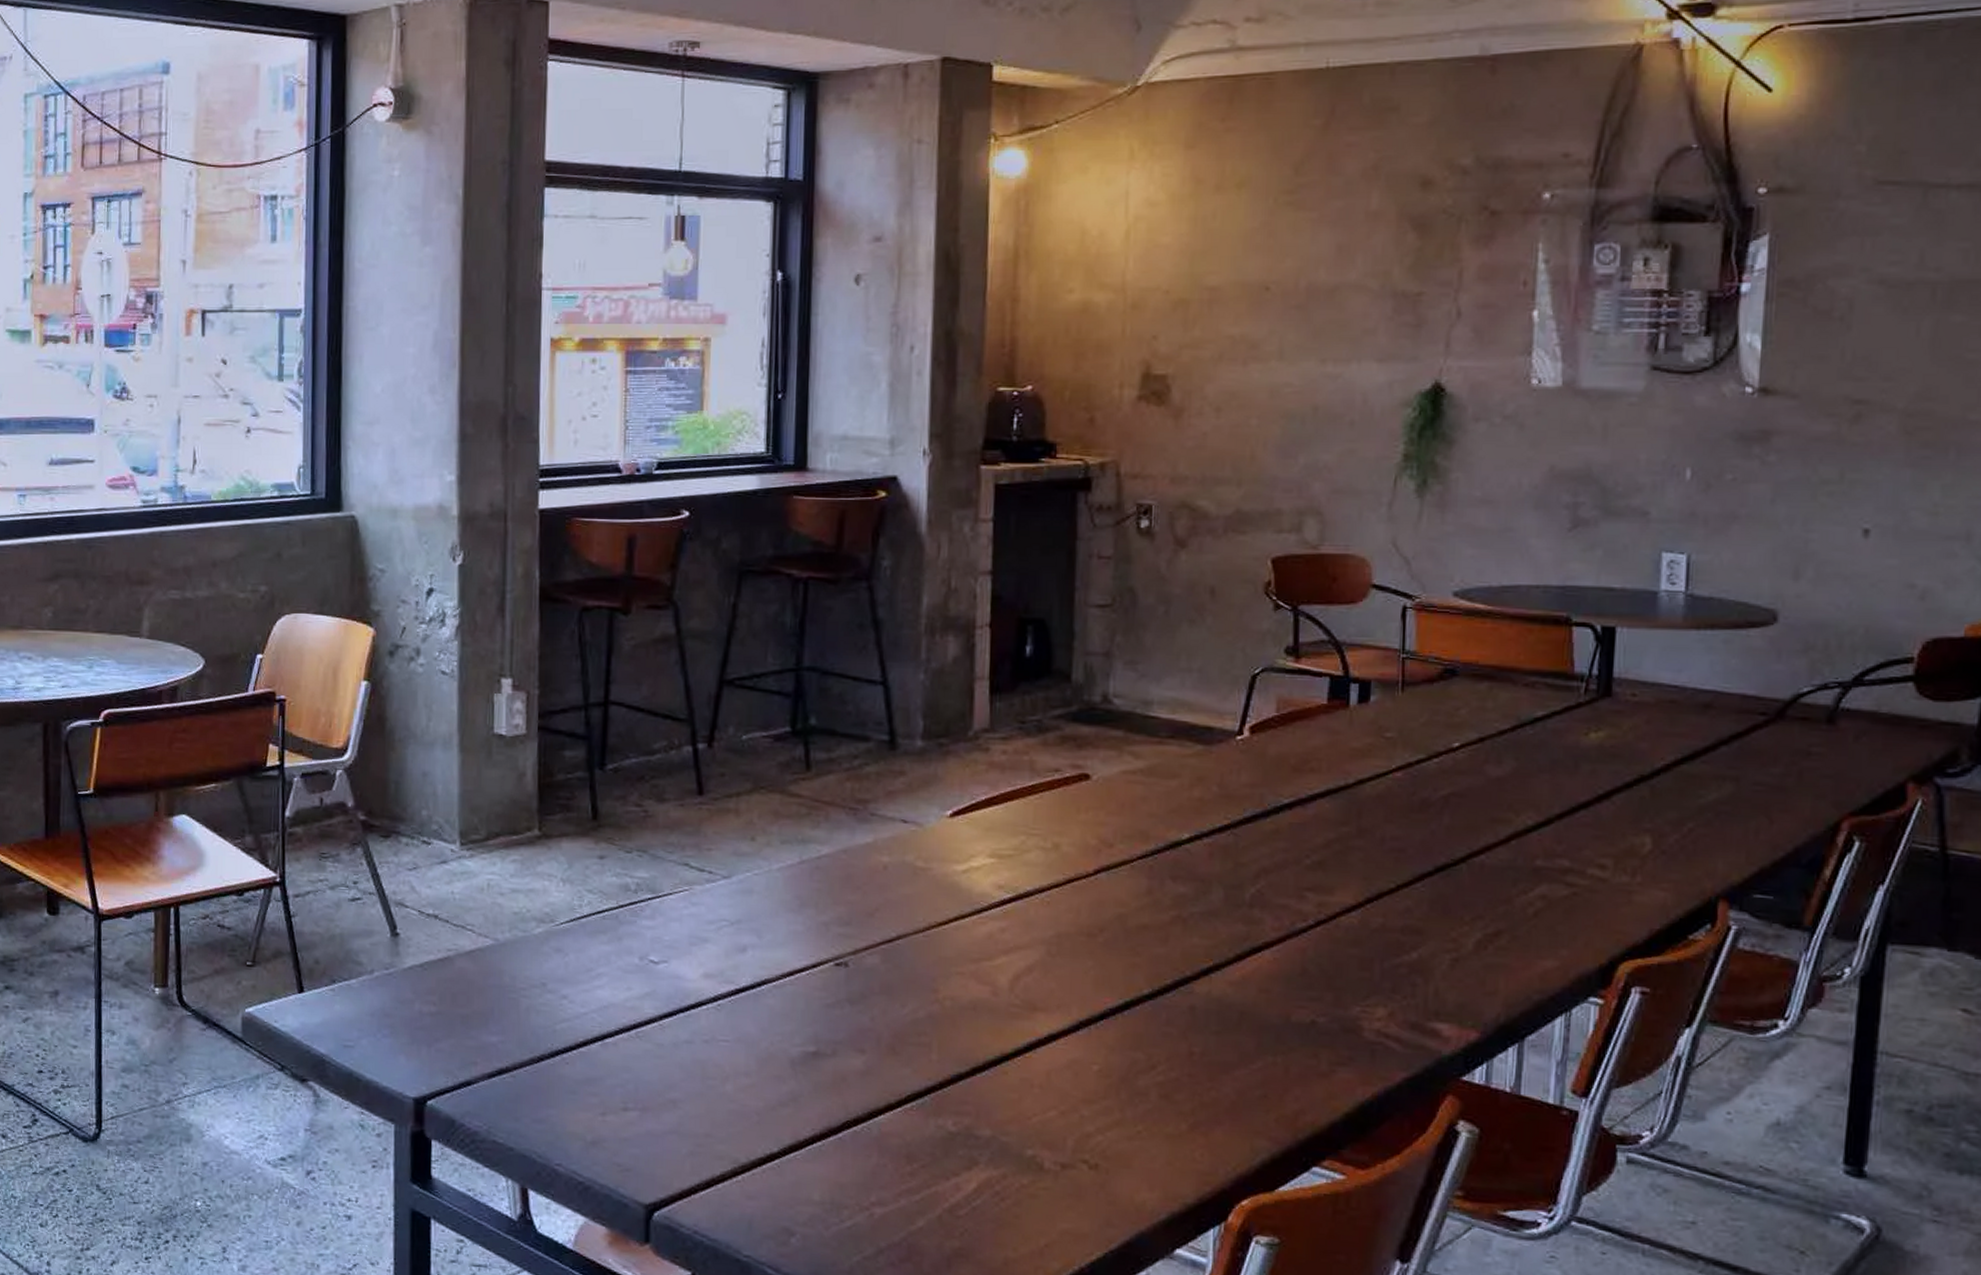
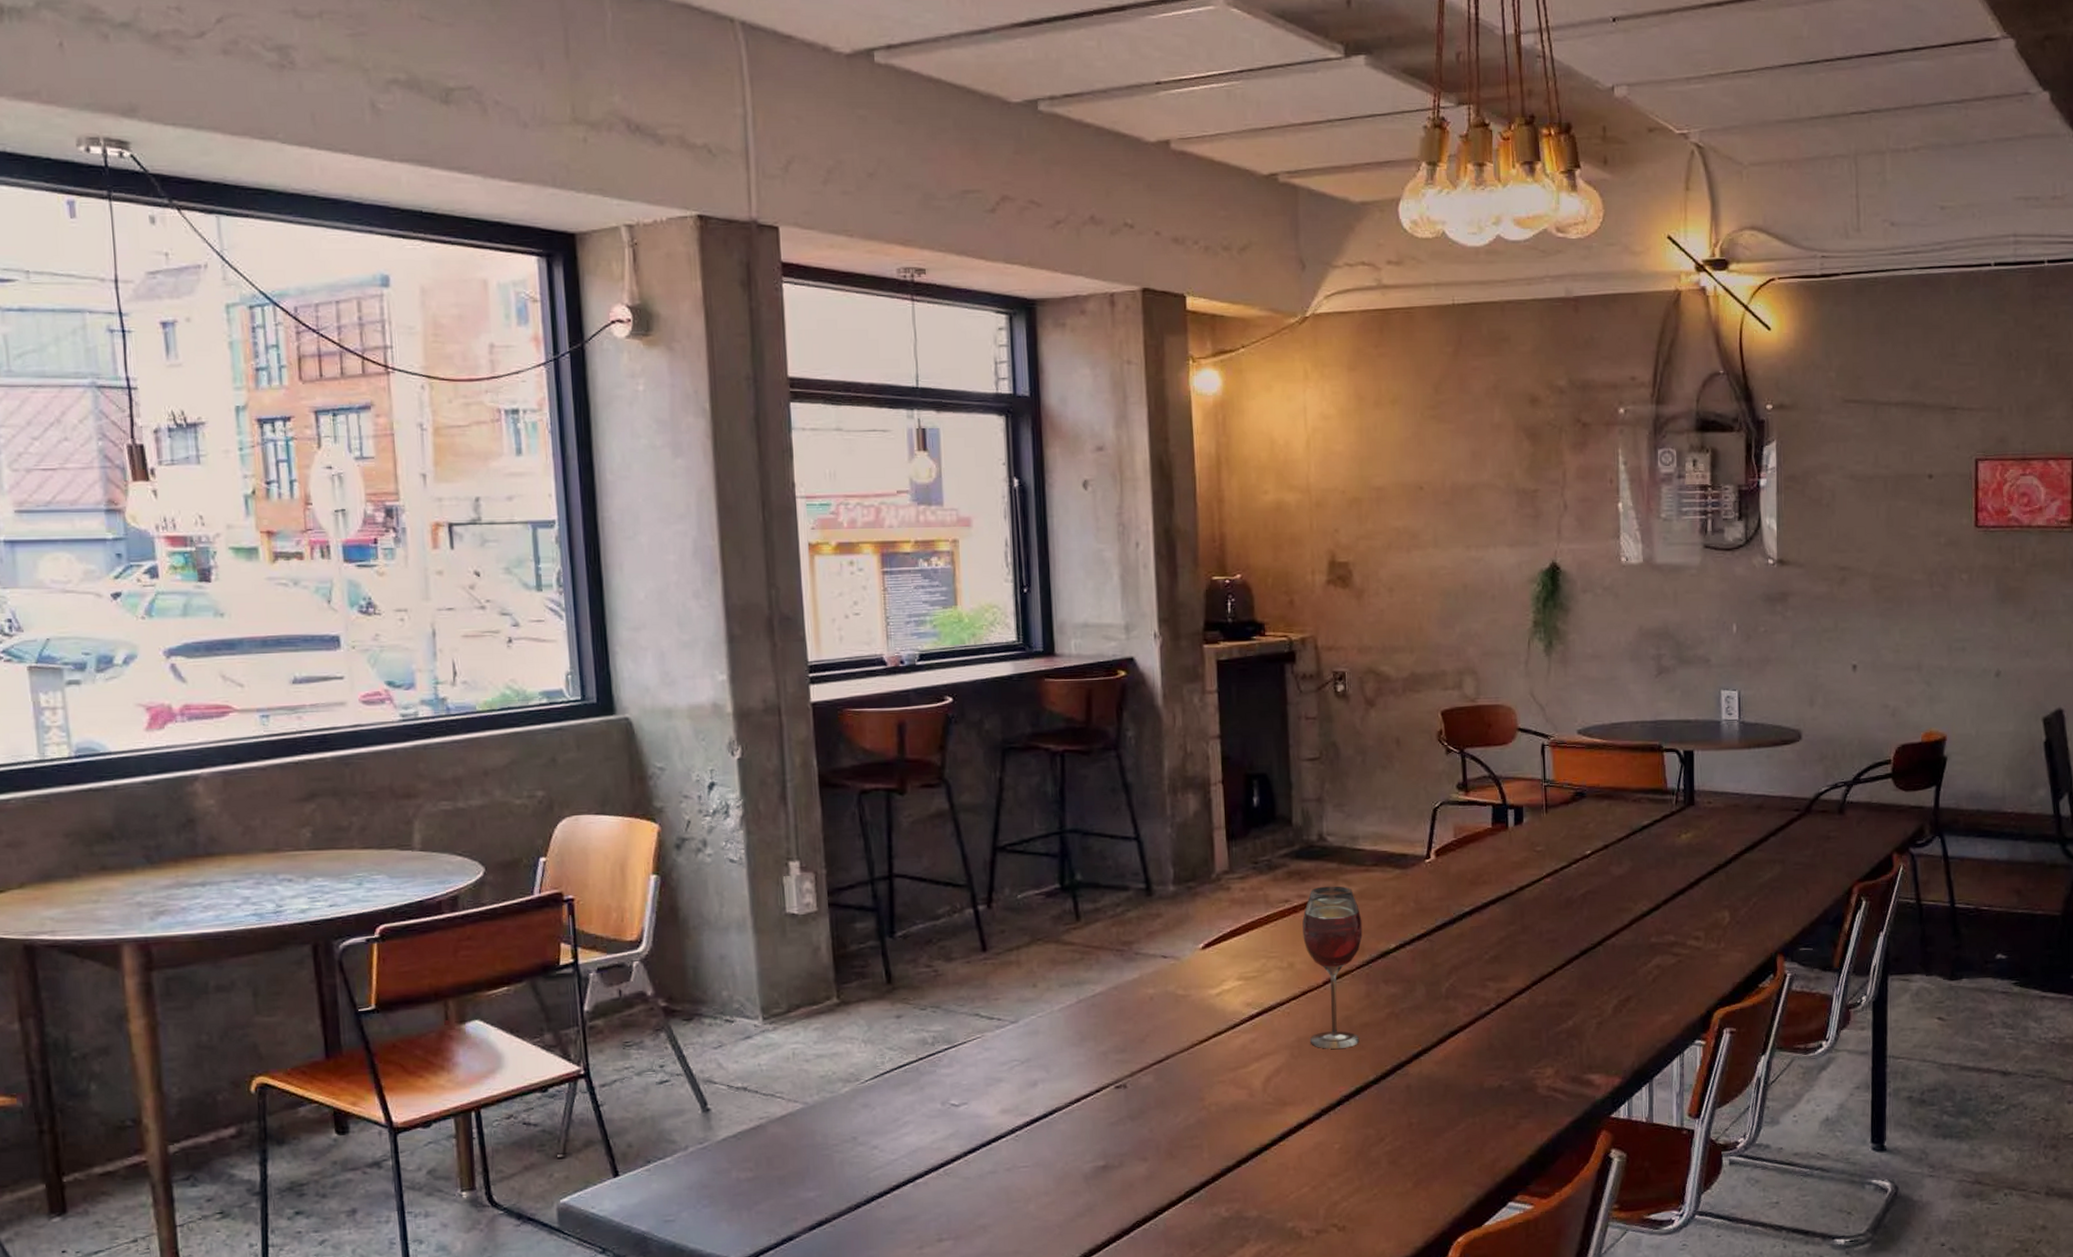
wineglass: none [1071,757,1149,952] -> present [1302,886,1363,1049]

